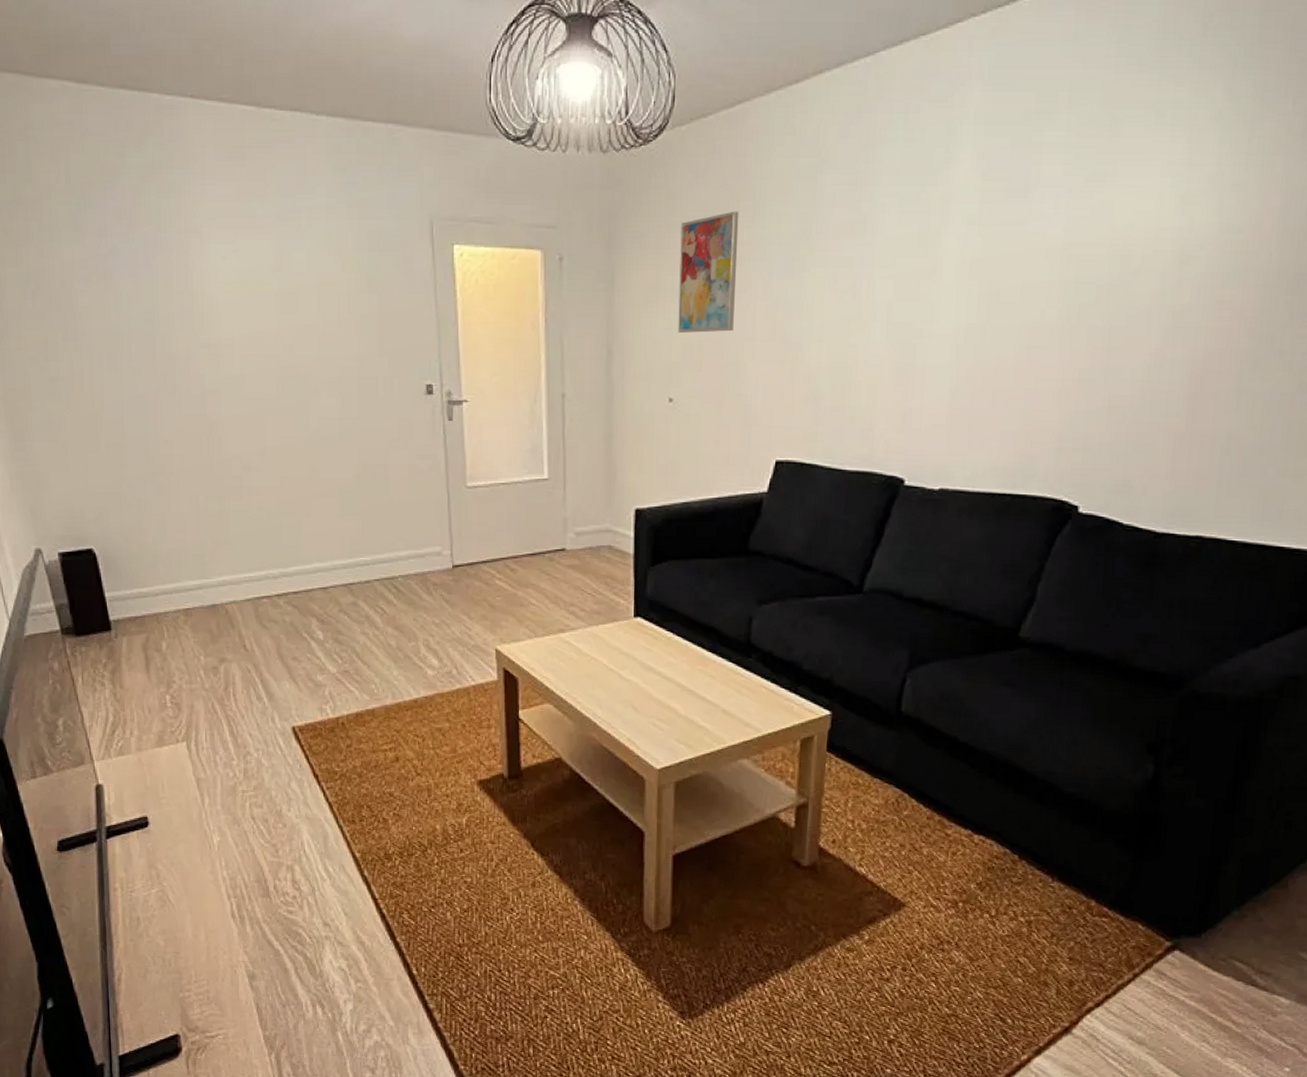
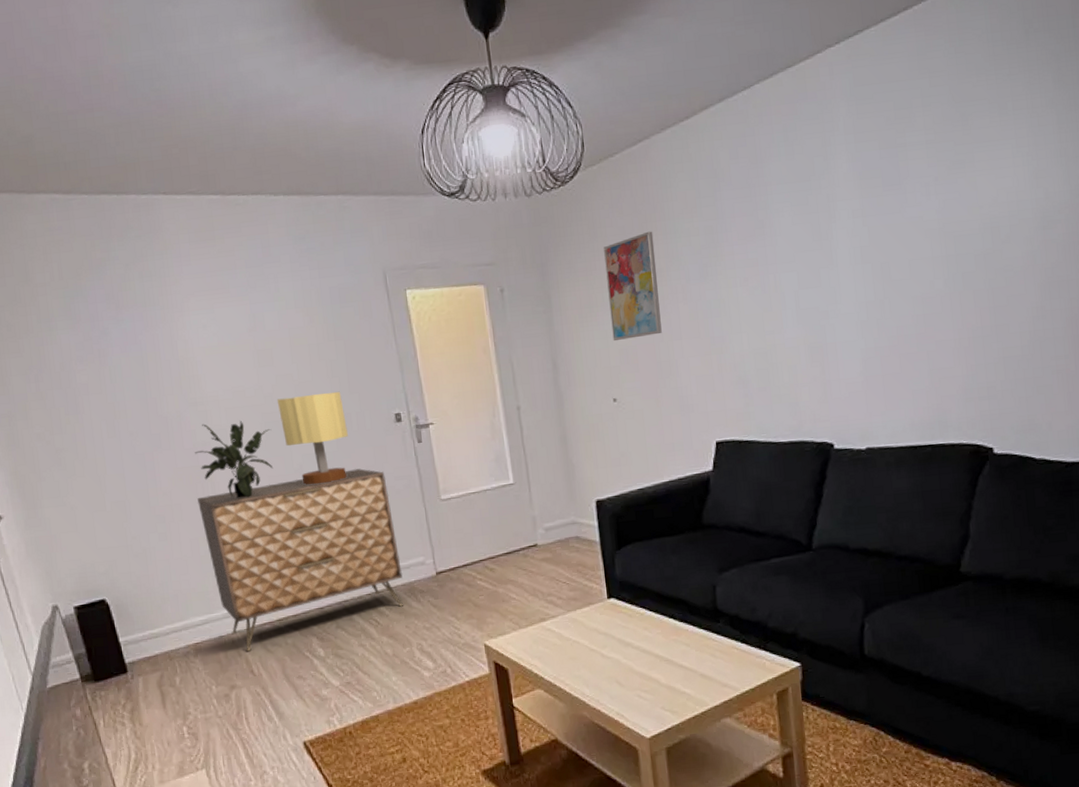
dresser: none [201,441,416,624] -> present [197,468,404,651]
potted plant: none [202,369,289,457] -> present [195,421,274,498]
table lamp: none [297,351,372,453] -> present [277,391,348,485]

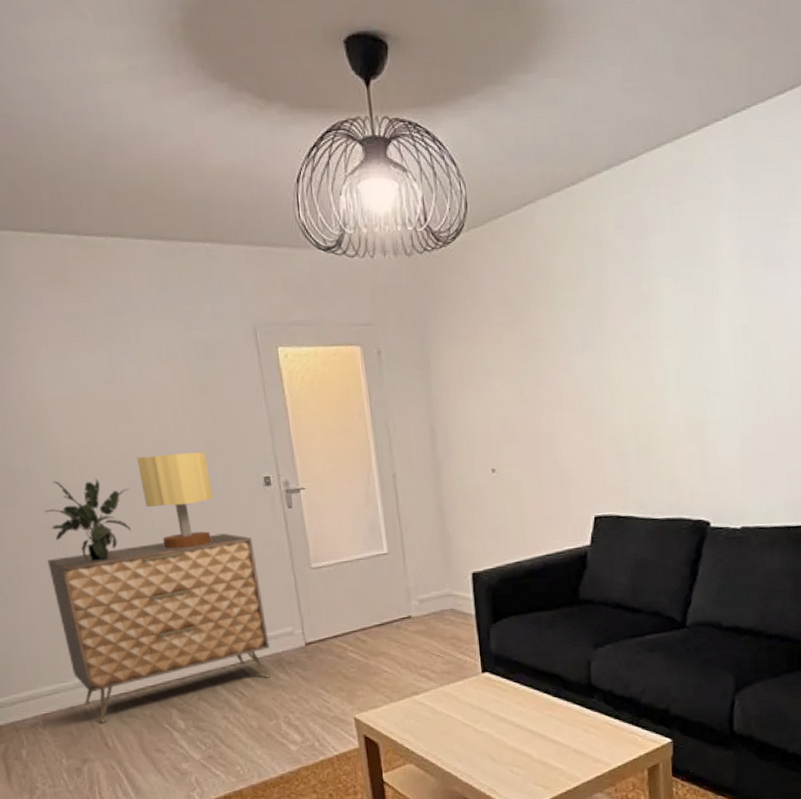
wall art: present [604,231,662,342] -> none [485,298,543,411]

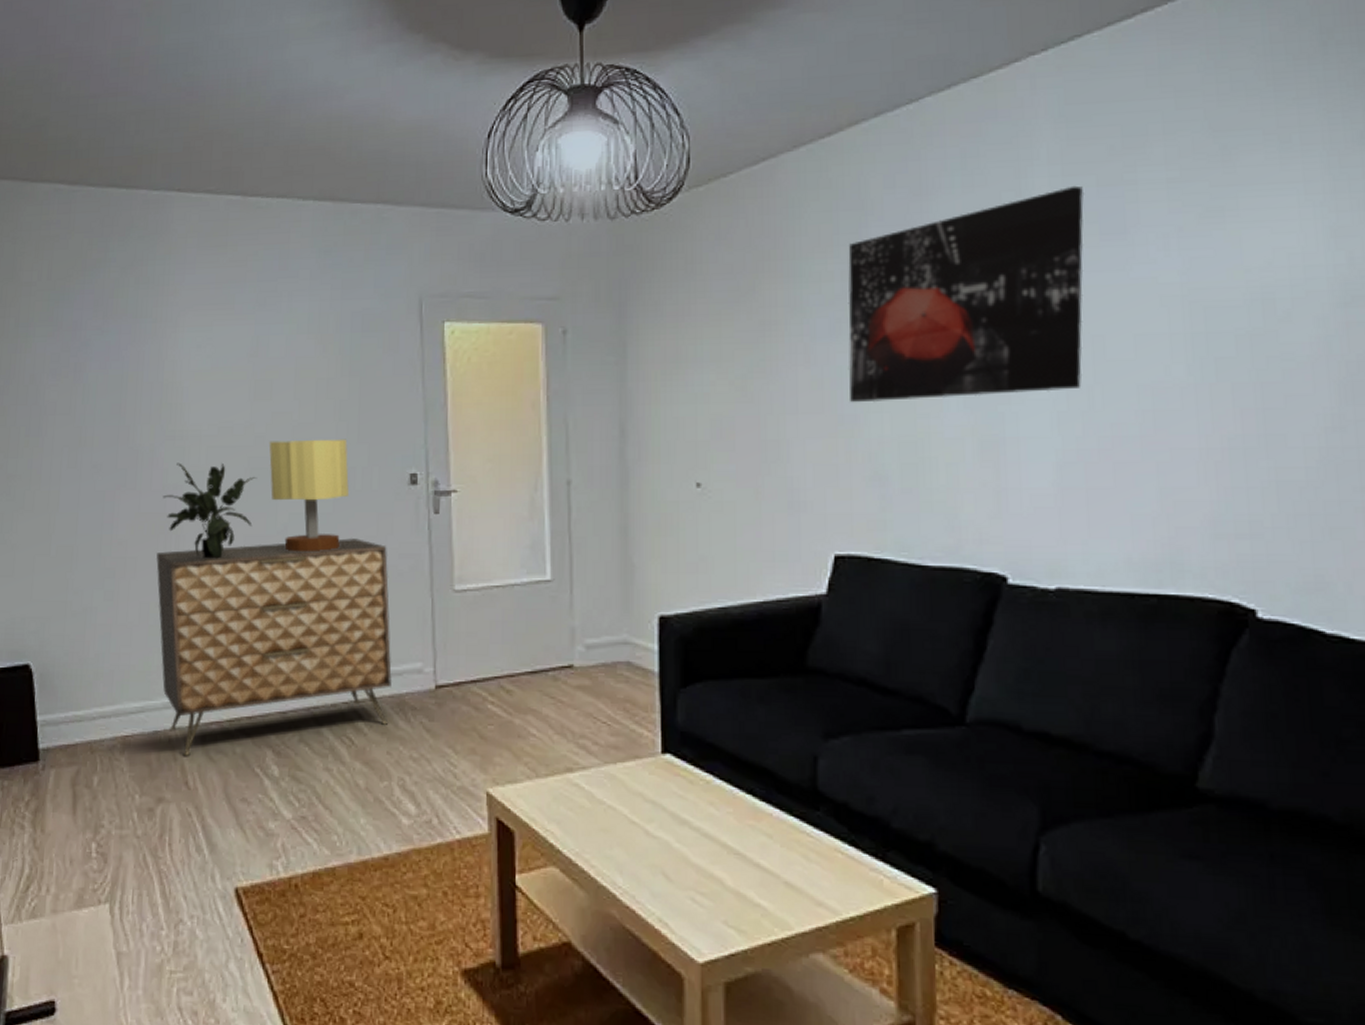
wall art: none [592,227,755,401] -> present [848,185,1085,403]

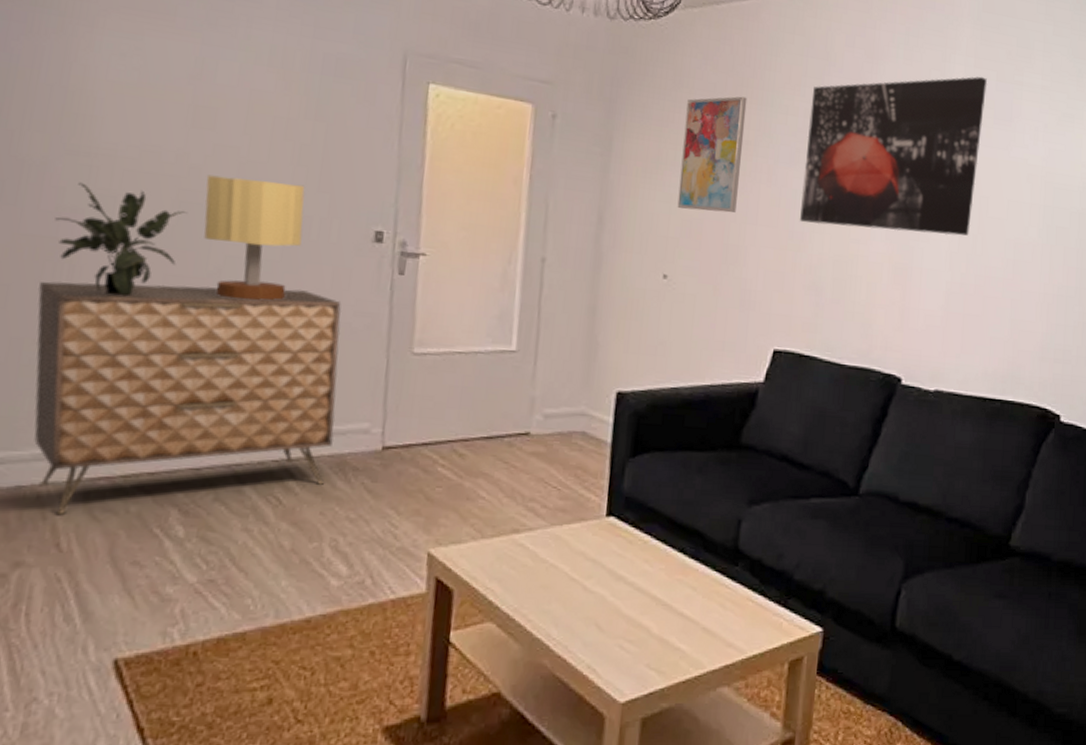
wall art: none [703,272,772,409] -> present [677,96,747,213]

